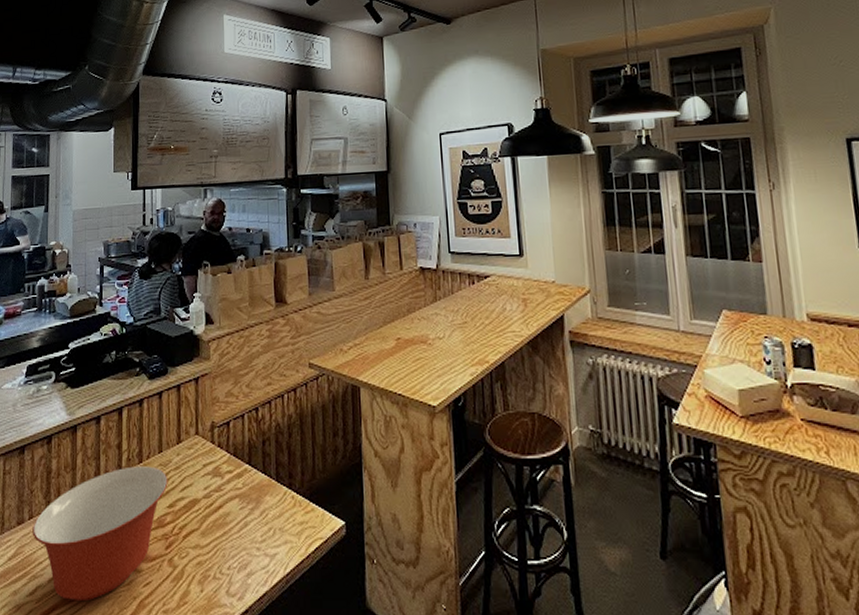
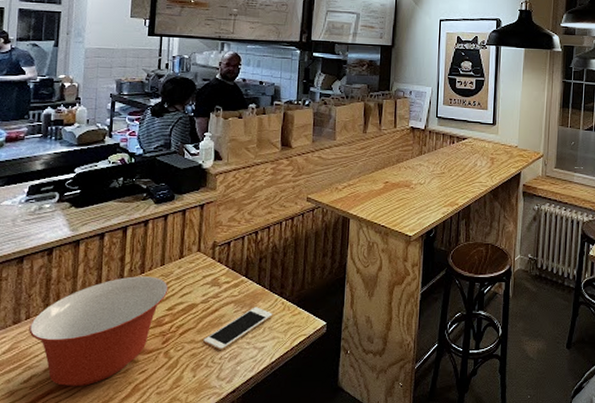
cell phone: none [209,502,283,557] -> present [203,307,273,350]

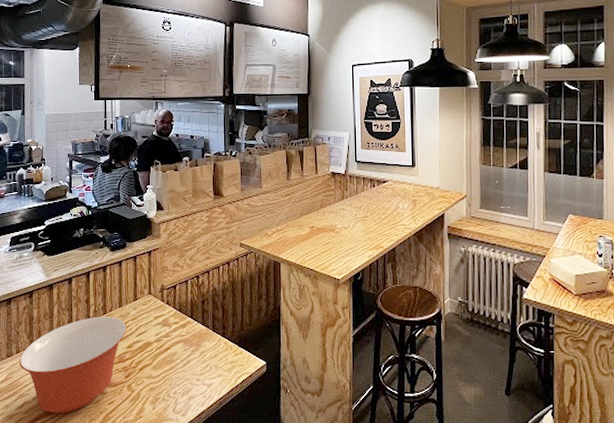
cell phone: present [203,307,273,350] -> none [159,346,218,385]

